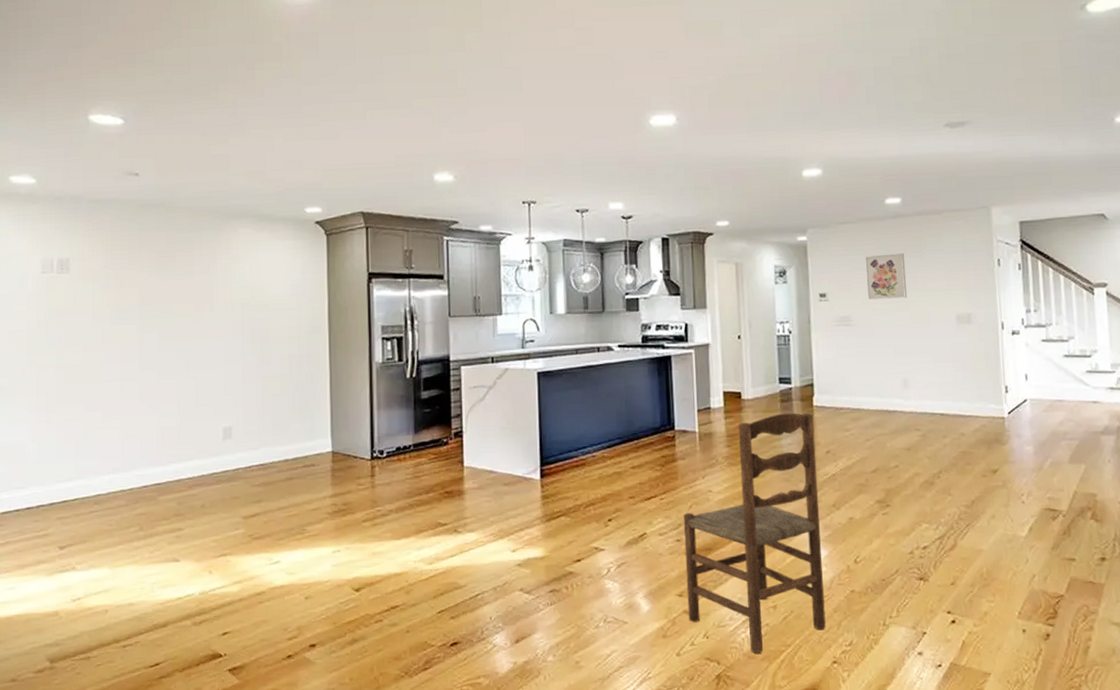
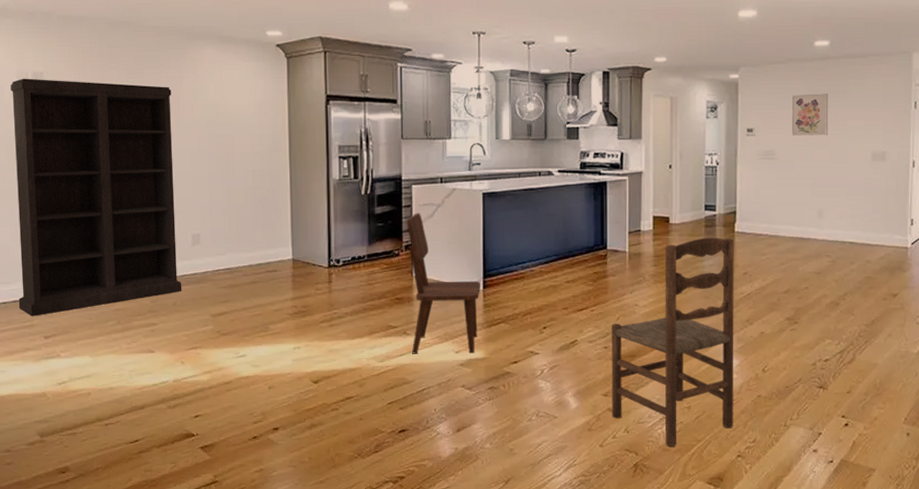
bookshelf: none [32,265,211,525] -> present [10,78,182,316]
dining chair: none [455,396,539,555] -> present [406,213,481,354]

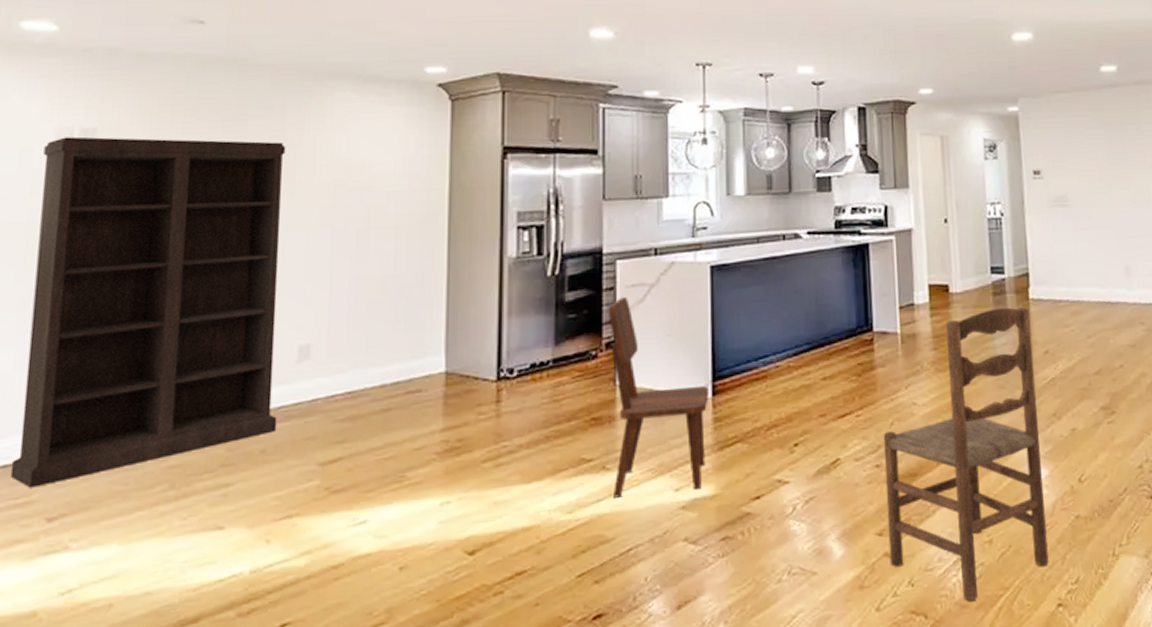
wall art: present [791,93,829,136] -> none [1080,126,1126,177]

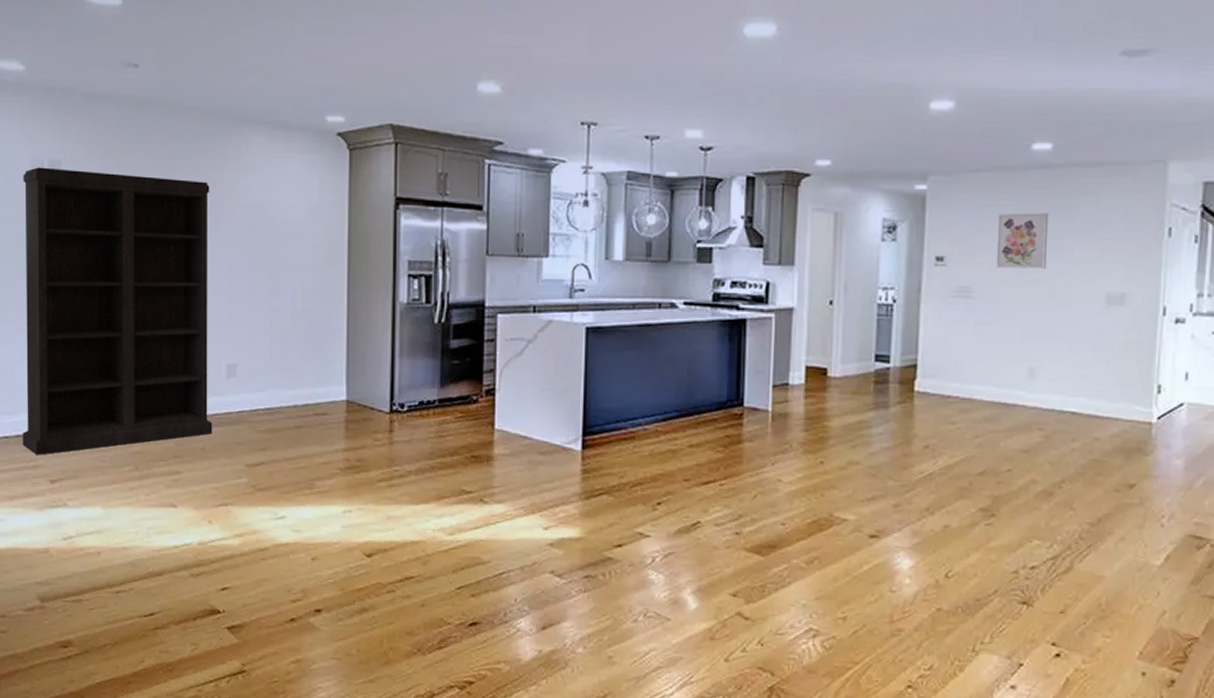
dining chair: present [608,297,710,498] -> none [488,349,580,531]
dining chair: present [883,307,1049,601] -> none [741,397,913,668]
wall art: none [1080,126,1126,177] -> present [996,213,1049,269]

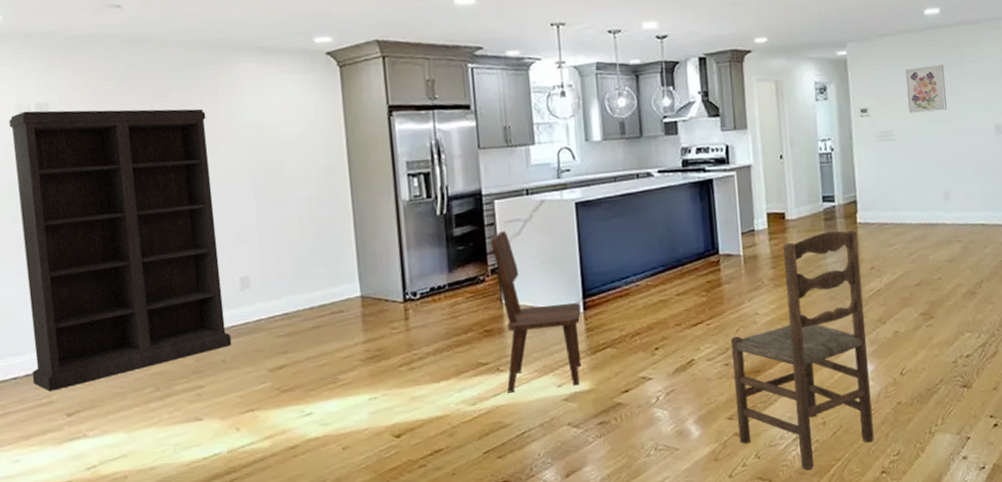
dining chair: none [488,349,580,531] -> present [490,231,582,393]
dining chair: none [741,397,913,668] -> present [730,230,874,470]

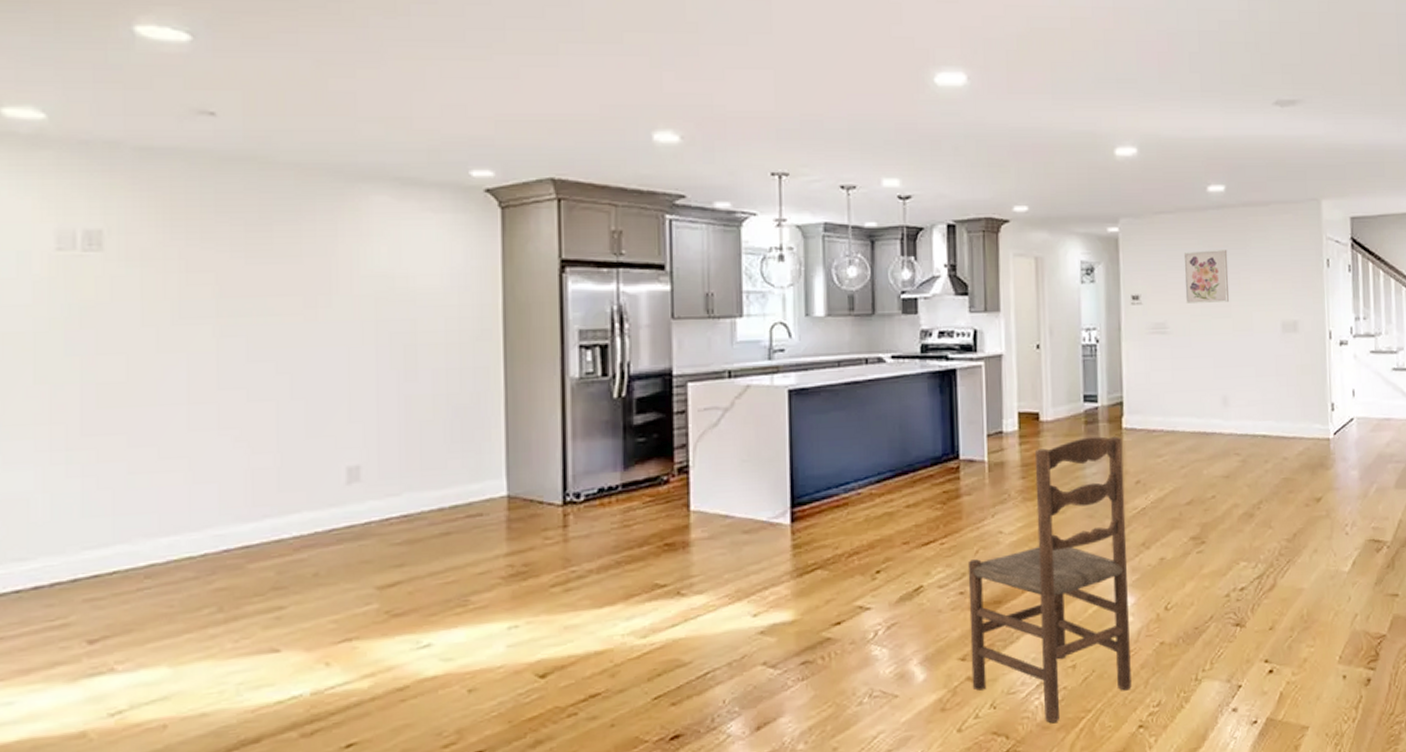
bookshelf: present [9,108,232,392] -> none [43,239,329,610]
dining chair: present [490,231,582,393] -> none [679,421,788,623]

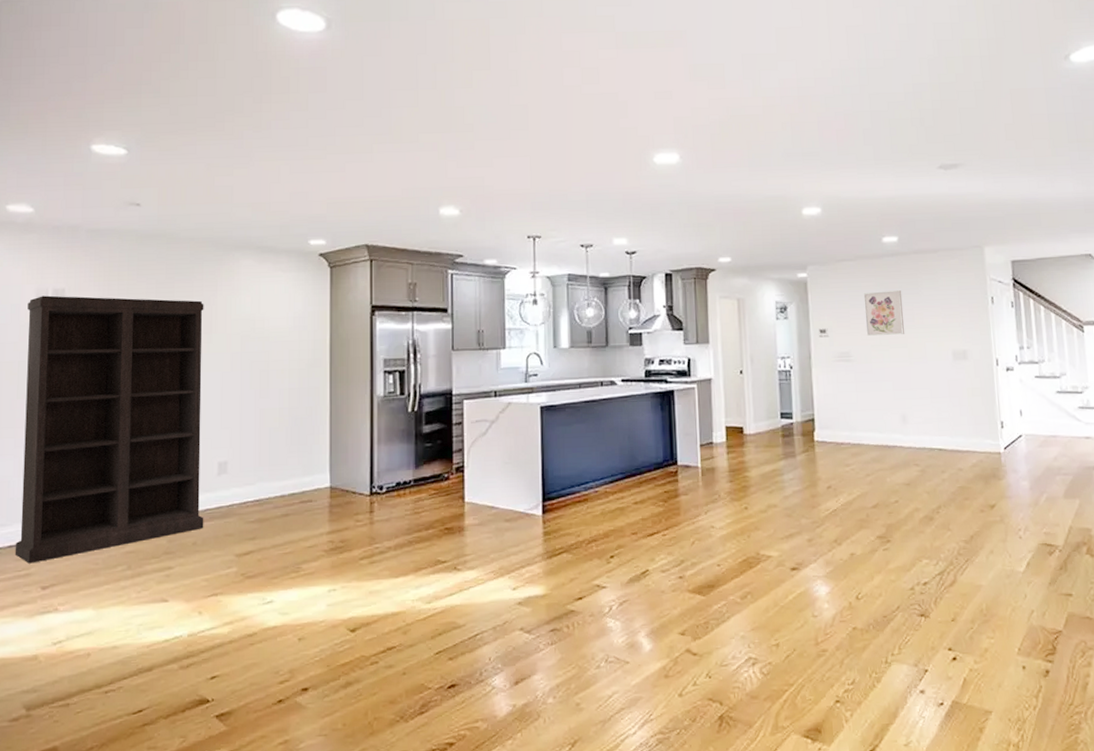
bookshelf: none [43,239,329,610] -> present [14,295,204,564]
dining chair: present [967,436,1132,723] -> none [685,448,829,693]

